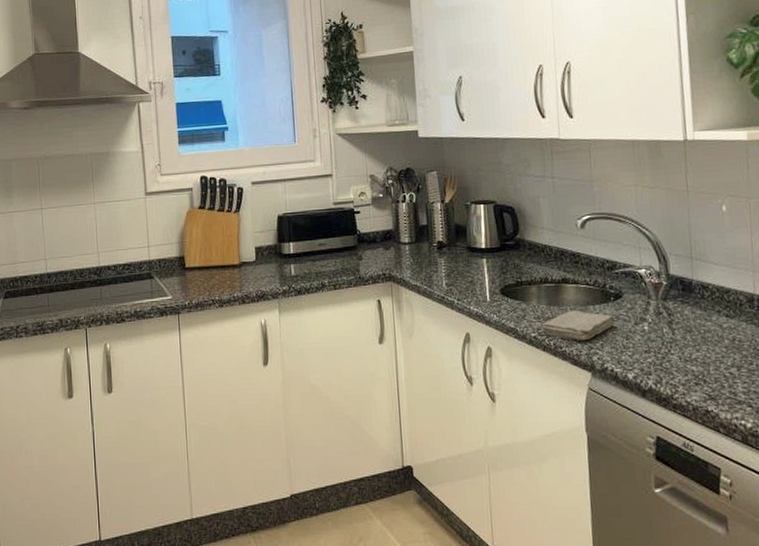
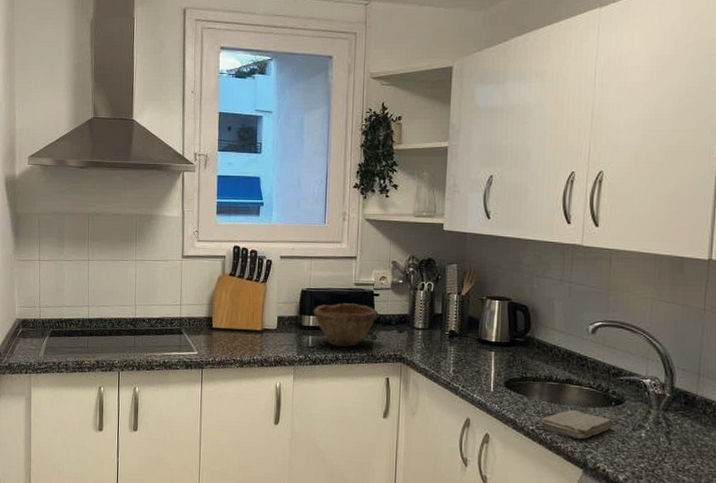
bowl: none [292,224,362,272] -> present [312,303,378,347]

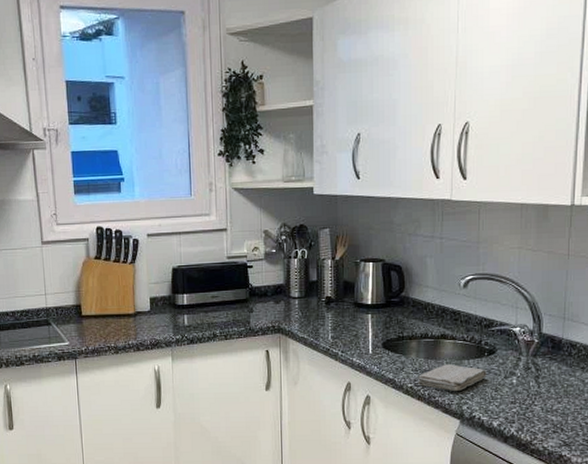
bowl: present [312,303,378,347] -> none [186,278,253,323]

